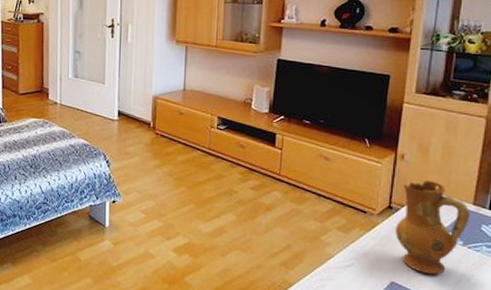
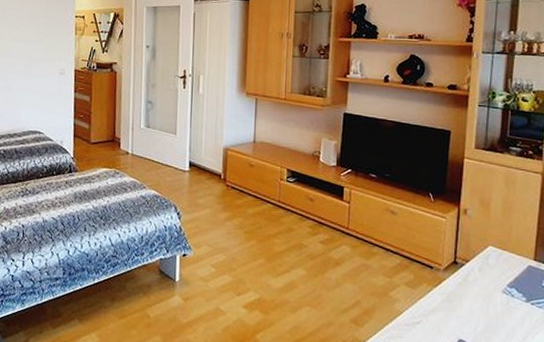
ceramic jug: present [395,180,471,275] -> none [461,235,532,332]

